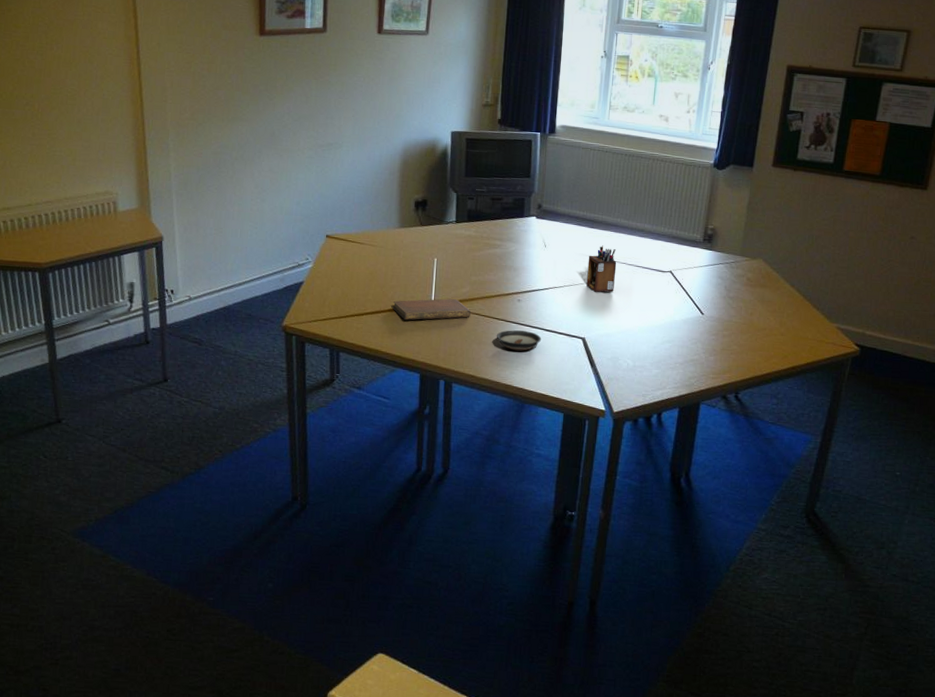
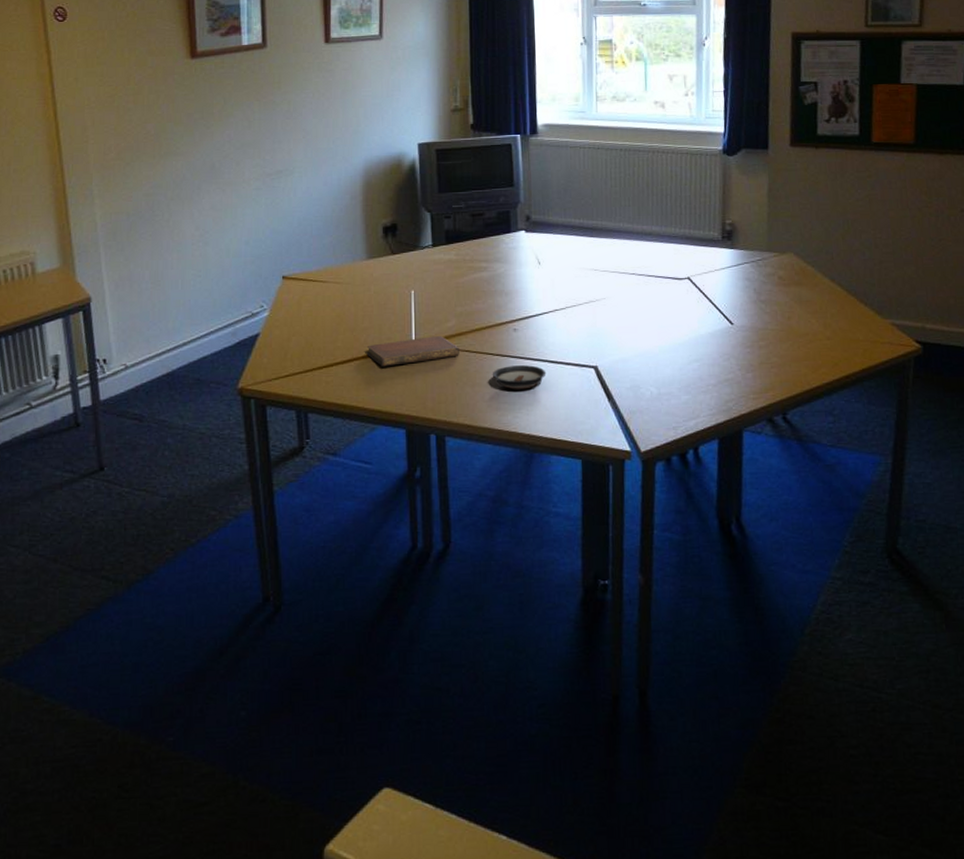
desk organizer: present [586,245,617,293] -> none [591,255,625,311]

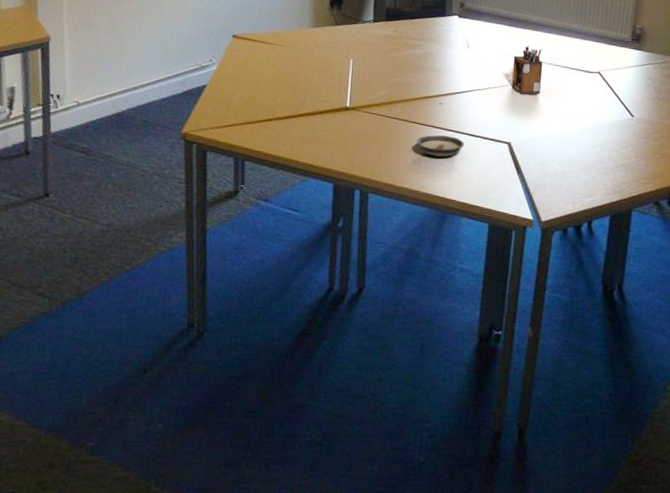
notebook: present [366,336,459,367] -> none [304,102,389,126]
desk organizer: none [591,255,625,311] -> present [512,45,543,95]

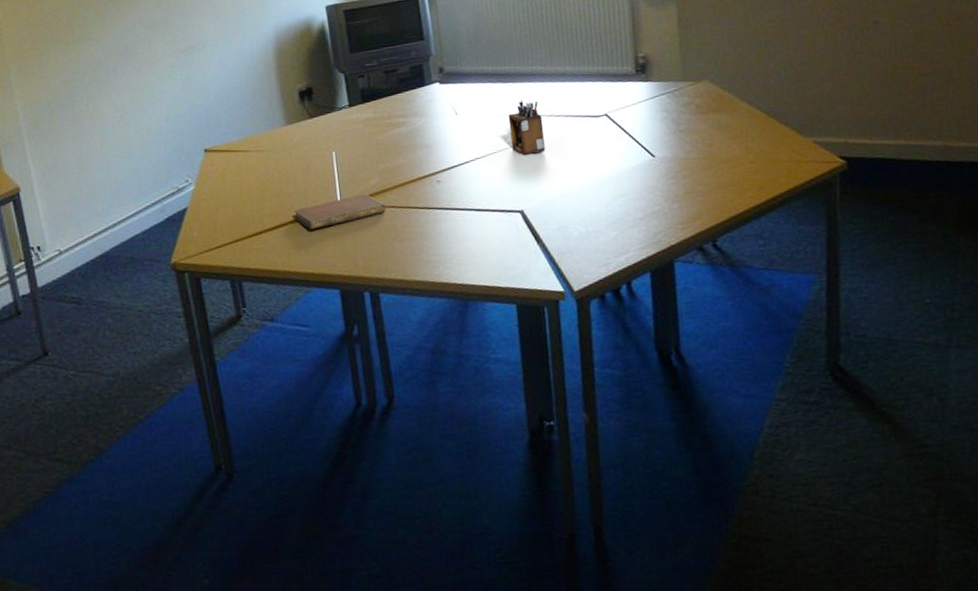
notebook: none [304,102,389,126] -> present [294,194,386,230]
saucer: present [416,135,465,158] -> none [419,215,474,241]

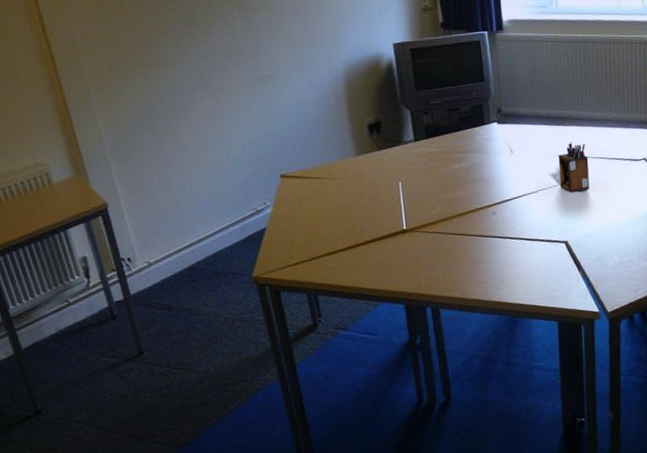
notebook: present [294,194,386,230] -> none [364,222,446,252]

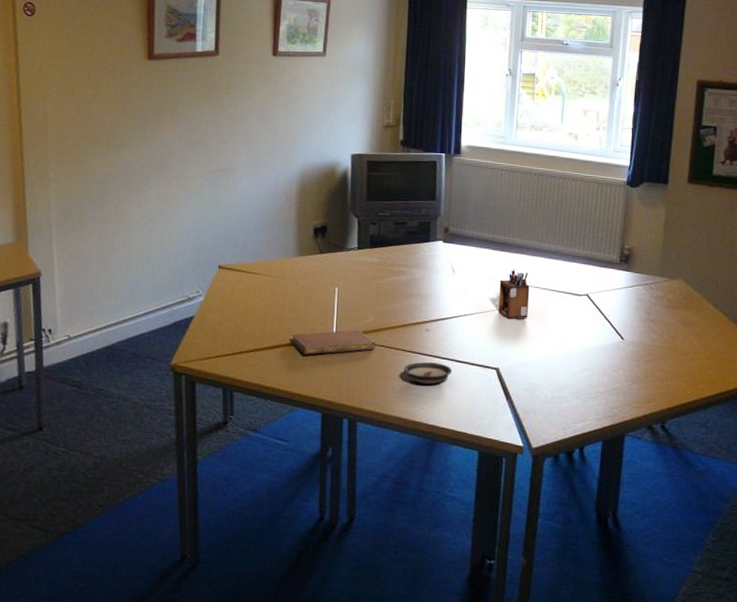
notebook: none [364,222,446,252] -> present [290,330,375,355]
saucer: none [476,243,524,266] -> present [403,362,453,385]

